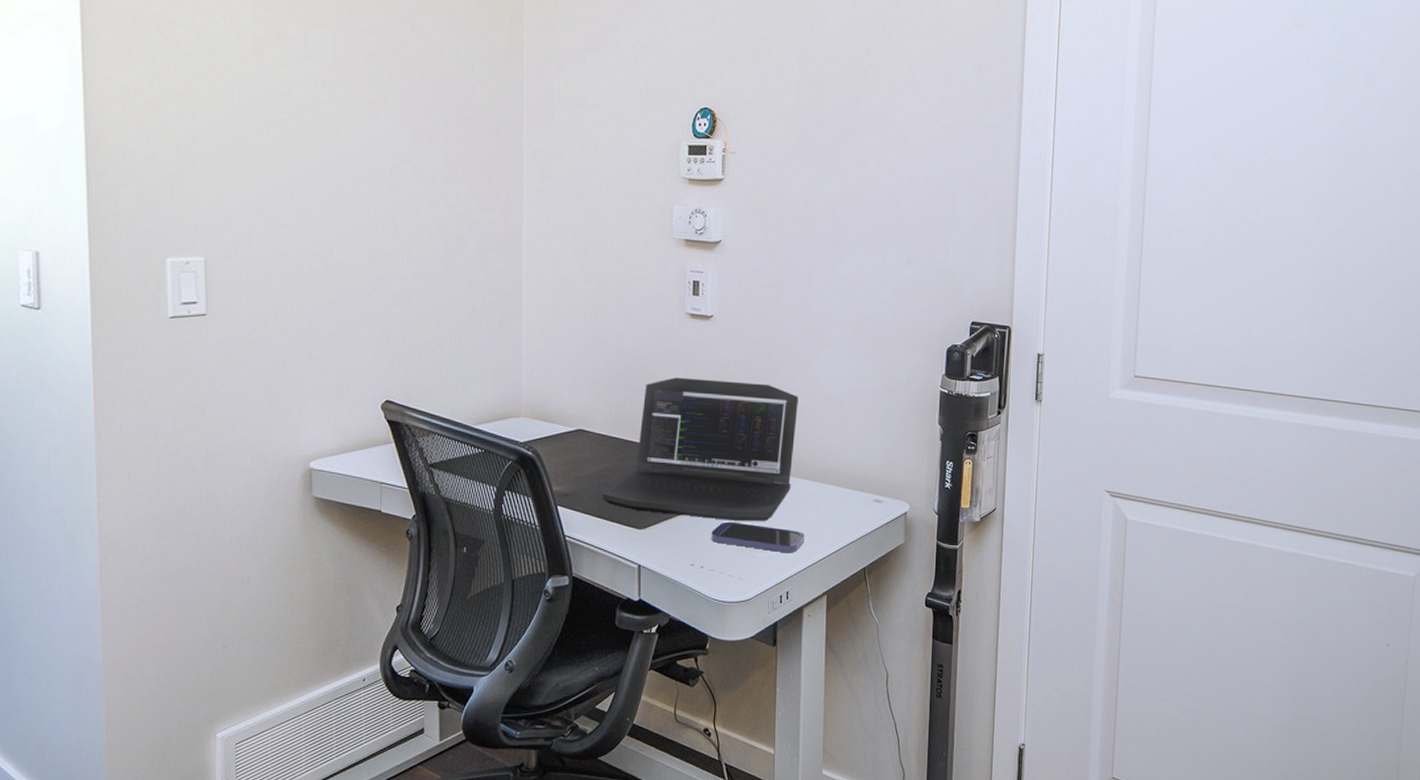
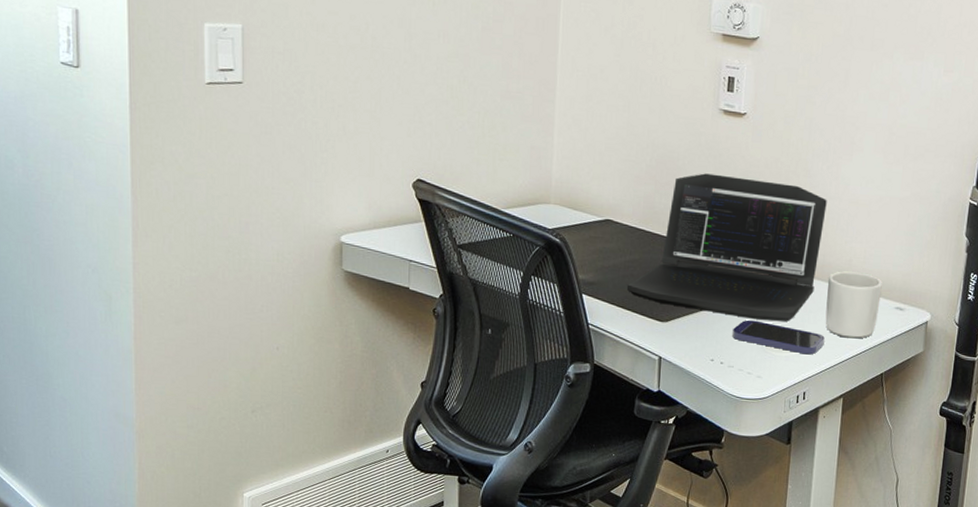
mug: none [804,467,860,534] -> present [825,271,883,339]

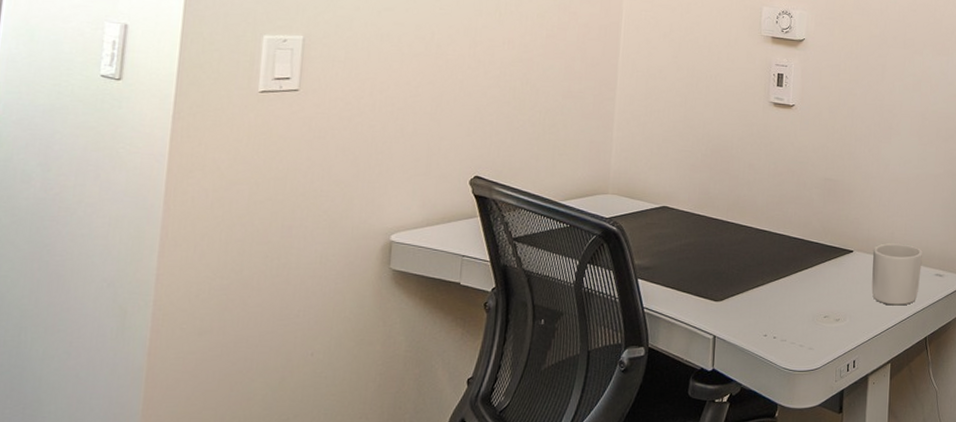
laptop: present [626,173,827,321] -> none [682,160,870,293]
mobile phone: present [732,320,825,355] -> none [784,294,872,324]

